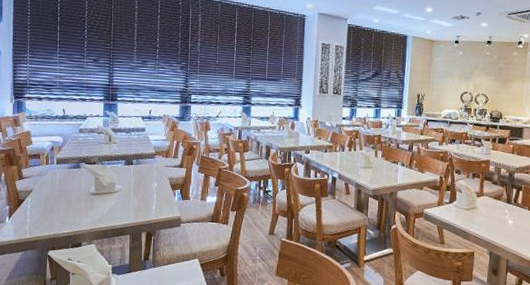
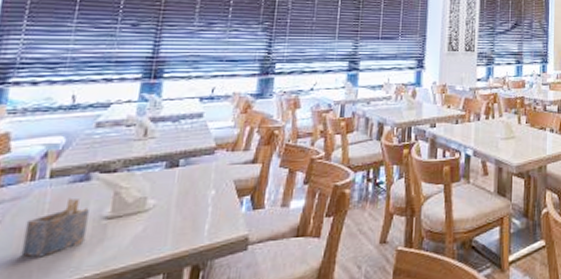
napkin holder: none [47,178,82,214] -> present [21,197,89,258]

